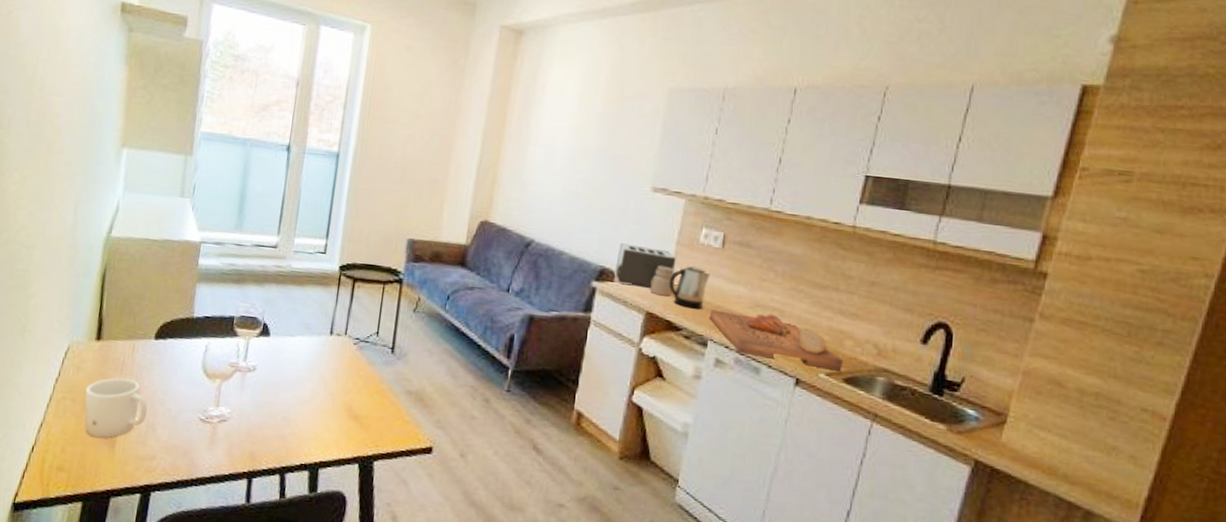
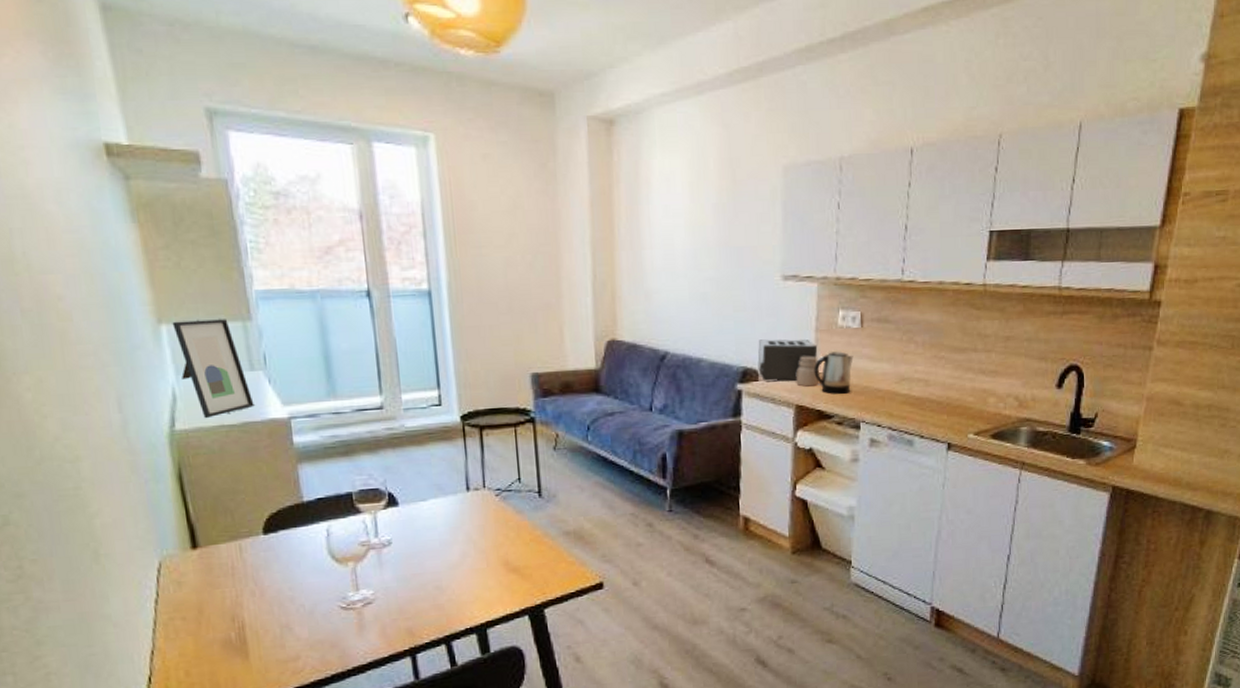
mug: present [84,377,148,438] -> none [195,582,277,652]
picture frame: none [127,147,177,231] -> present [172,318,254,419]
cutting board: present [709,309,843,371] -> none [858,385,988,430]

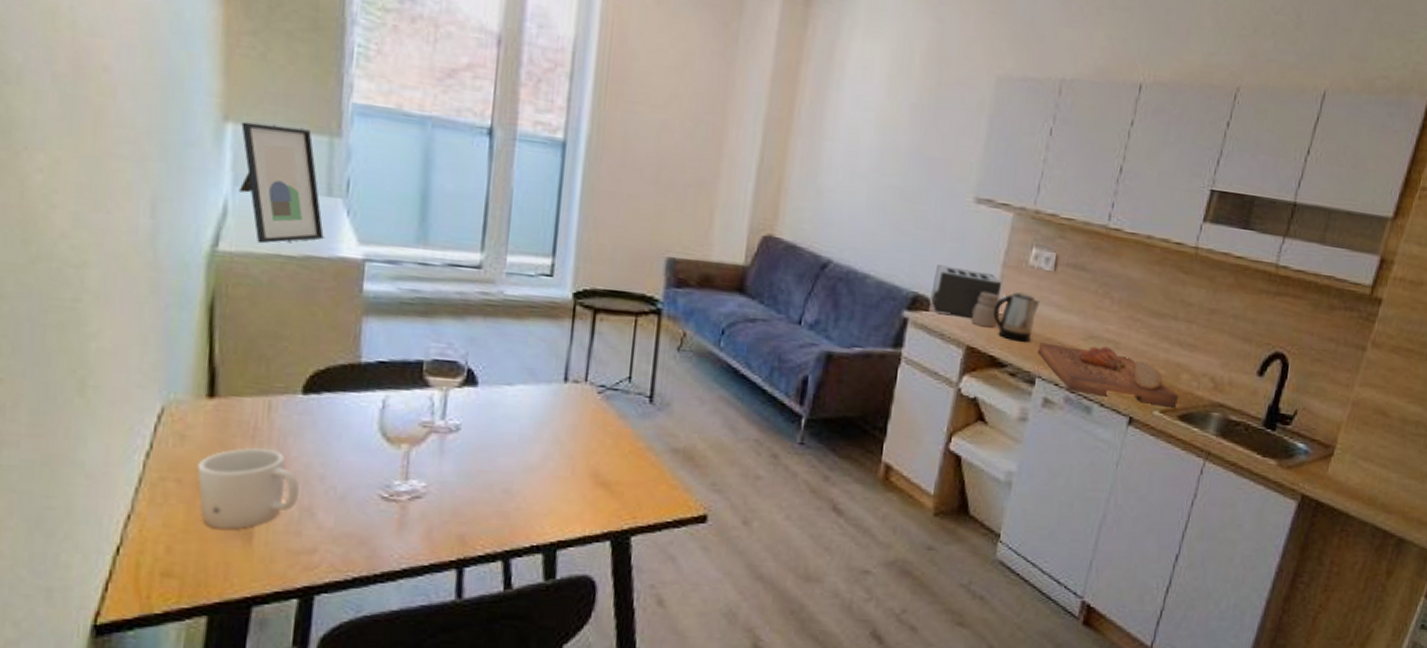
mug: none [195,582,277,652] -> present [196,448,299,530]
cutting board: none [858,385,988,430] -> present [1037,342,1178,408]

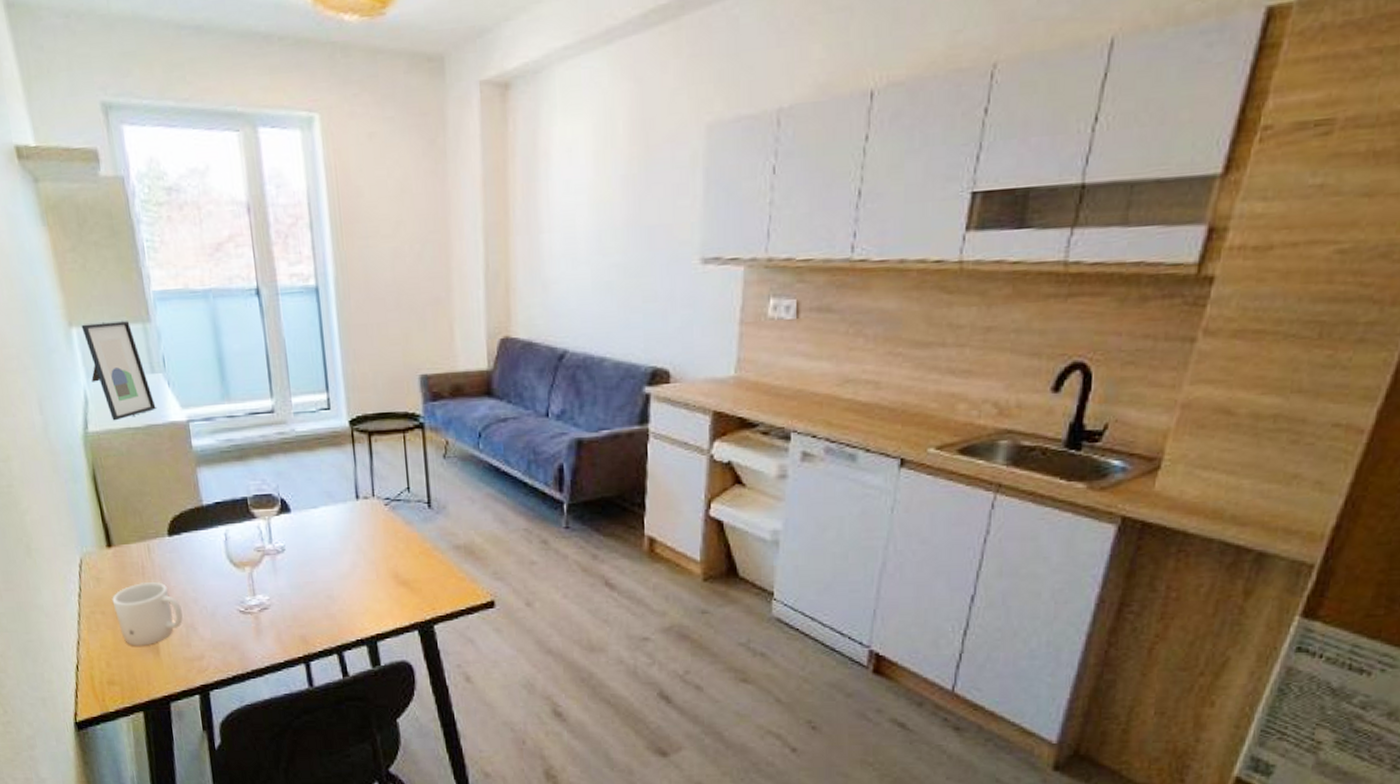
toaster: present [930,265,1001,319] -> none [669,334,740,384]
jar: present [971,291,999,328] -> none [714,353,743,390]
kettle: present [993,292,1040,344] -> none [736,348,785,400]
cutting board: present [1037,342,1178,408] -> none [789,388,956,443]

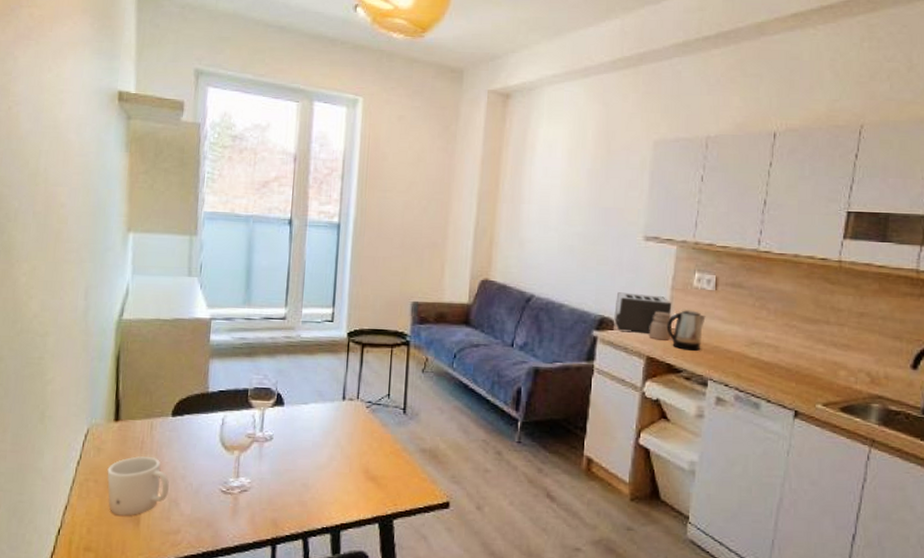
picture frame: present [81,320,156,421] -> none [136,231,186,312]
toaster: none [669,334,740,384] -> present [614,292,671,335]
jar: none [714,353,743,390] -> present [649,311,672,340]
kettle: none [736,348,785,400] -> present [666,310,706,352]

